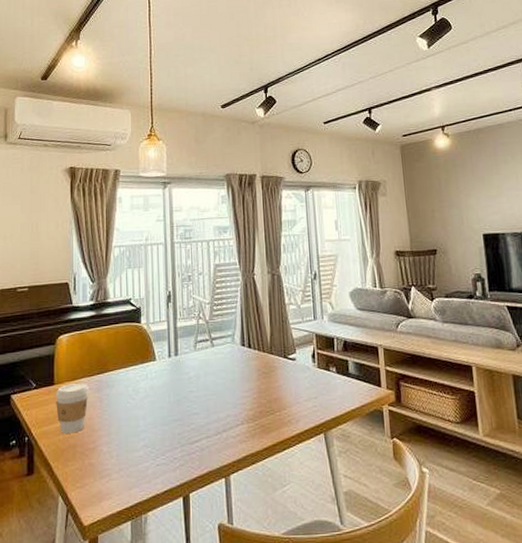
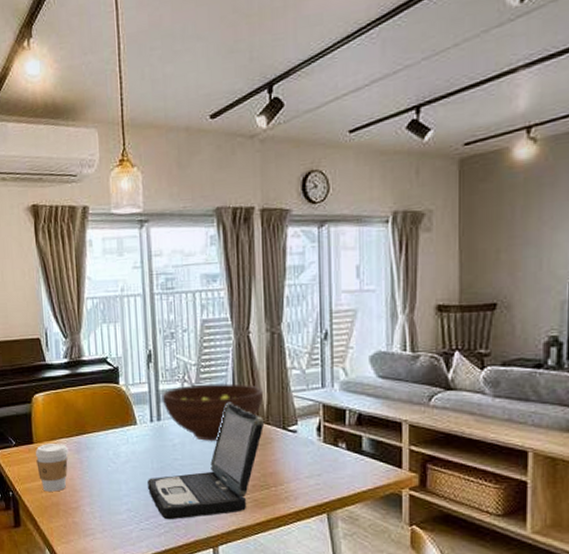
laptop: none [165,336,269,453] -> present [148,403,265,520]
fruit bowl: none [179,319,267,373] -> present [162,383,264,442]

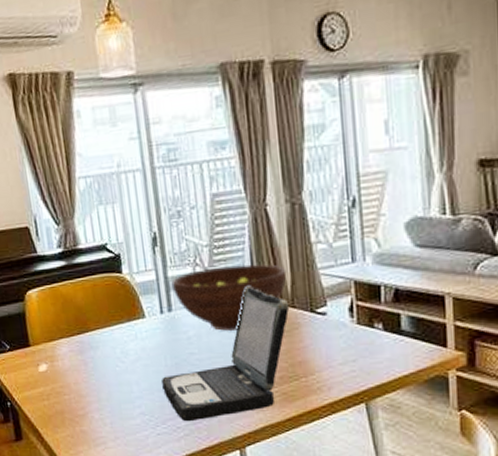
coffee cup: present [36,444,69,492] -> none [33,344,71,399]

